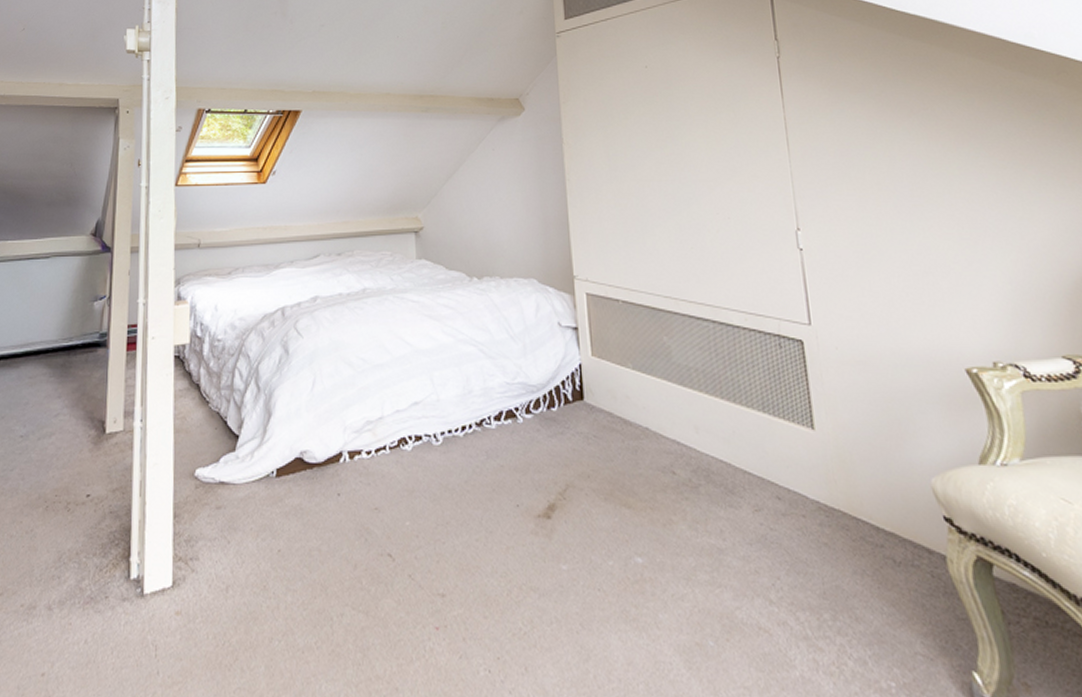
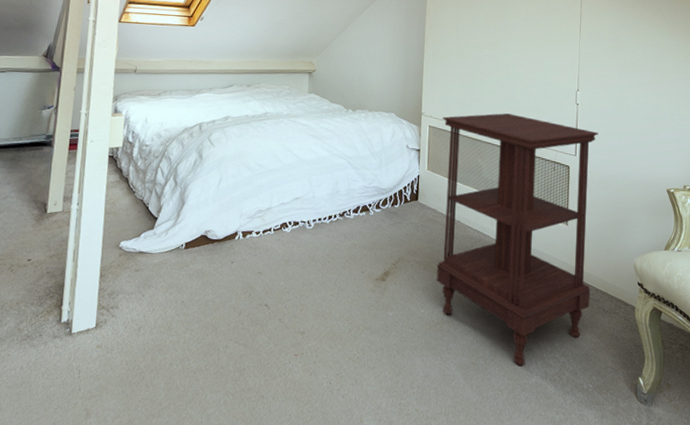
side table: none [604,269,870,651] -> present [436,113,599,366]

